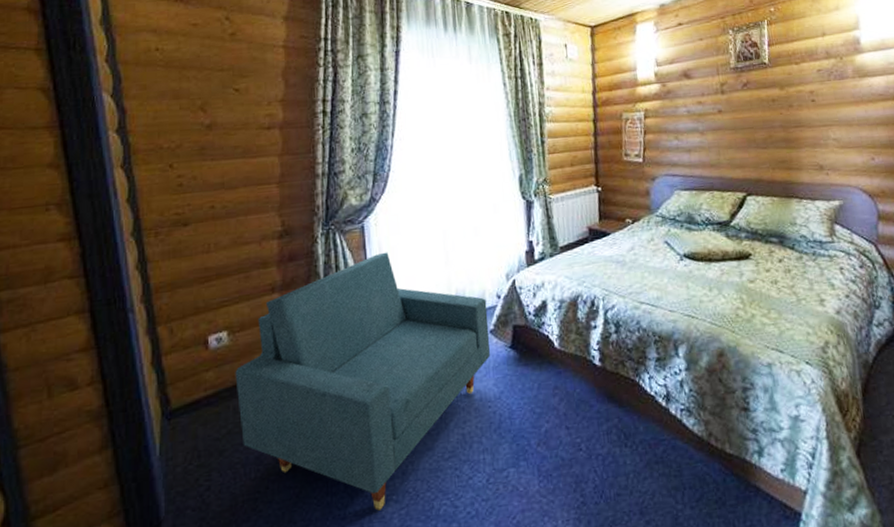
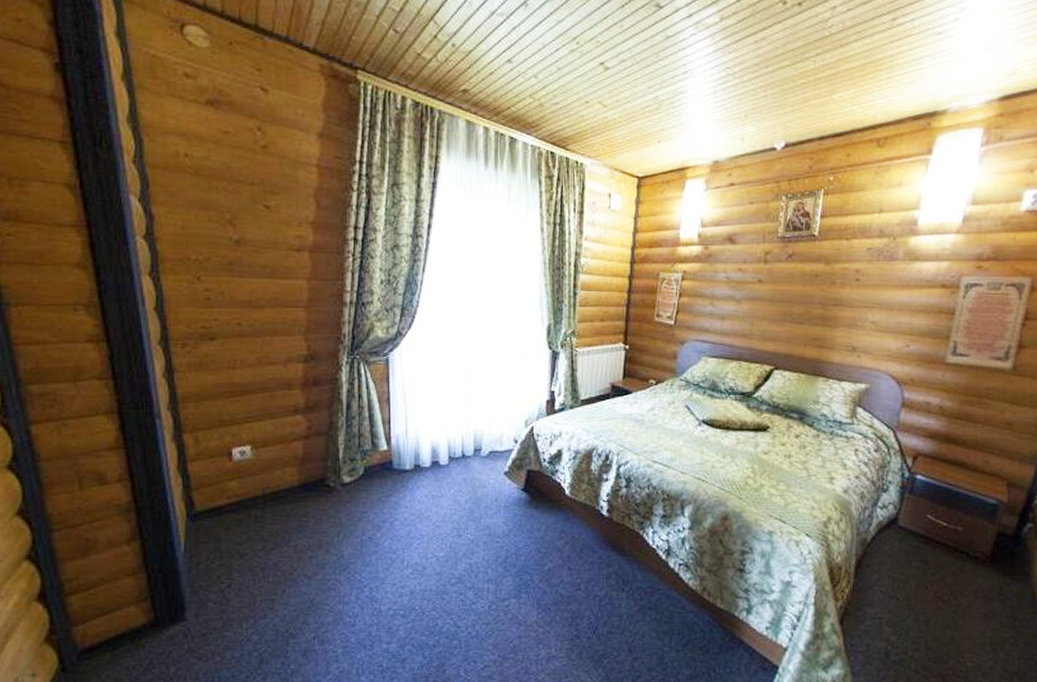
armchair: present [235,252,490,511] -> none [257,387,504,622]

